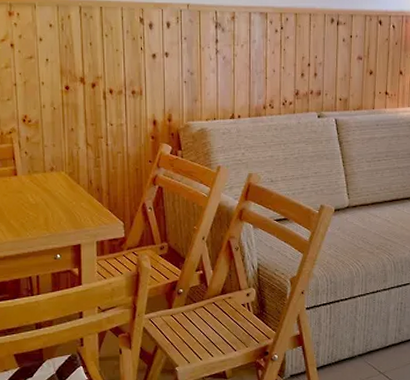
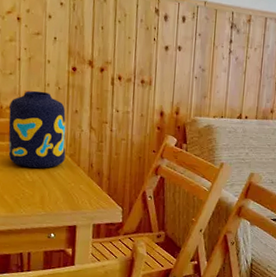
vase: none [9,113,65,191] -> present [8,90,66,168]

